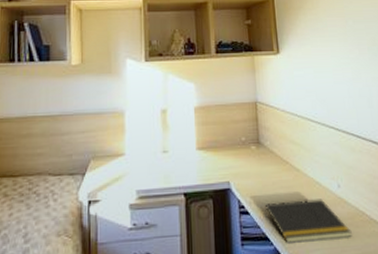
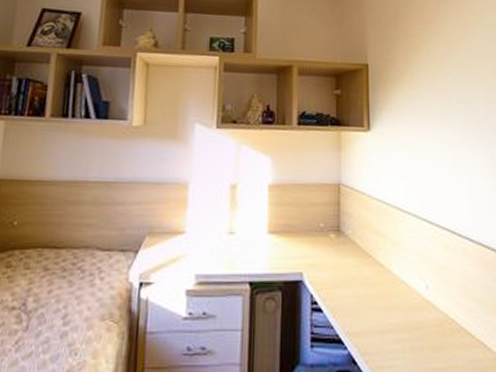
notepad: present [264,199,352,243] -> none [340,300,438,349]

